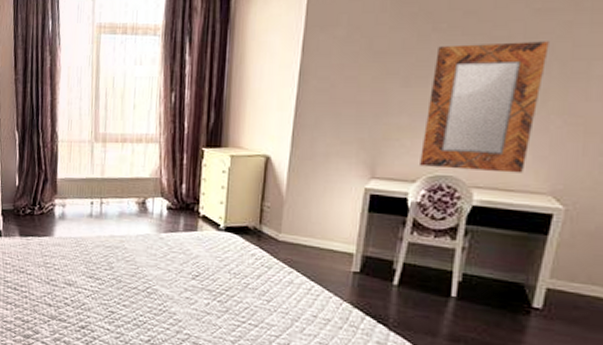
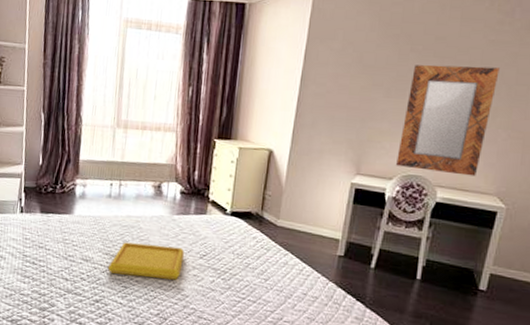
serving tray: none [92,264,174,304] -> present [107,242,184,280]

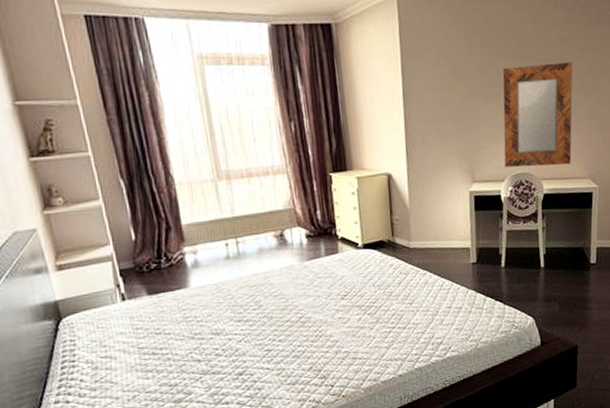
serving tray: present [107,242,184,280] -> none [243,293,325,340]

